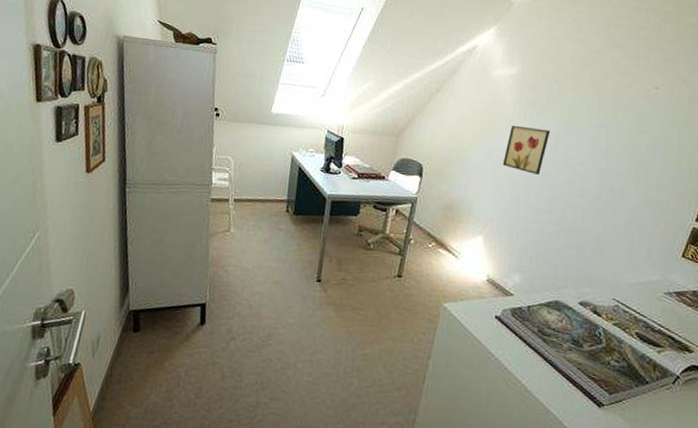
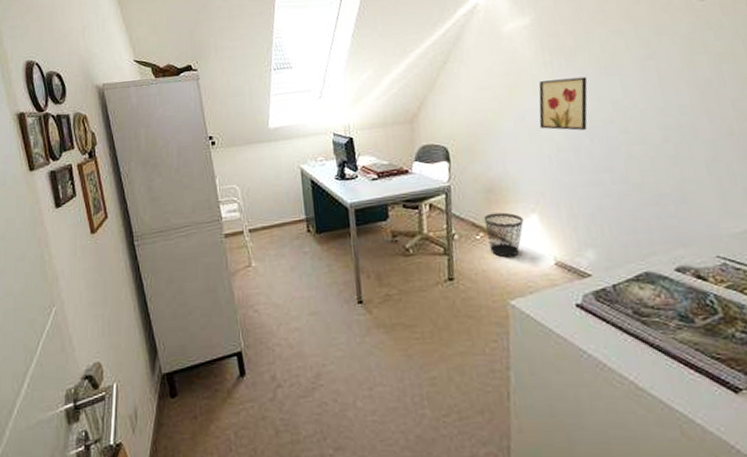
wastebasket: none [437,228,471,268] -> present [483,212,524,258]

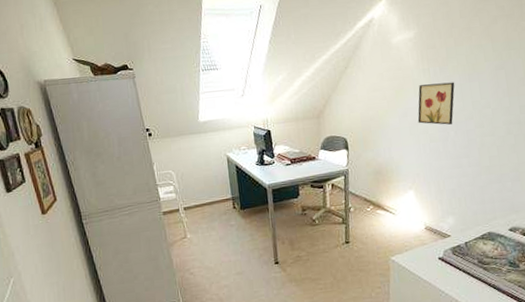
wastebasket: present [483,212,524,258] -> none [373,189,404,225]

